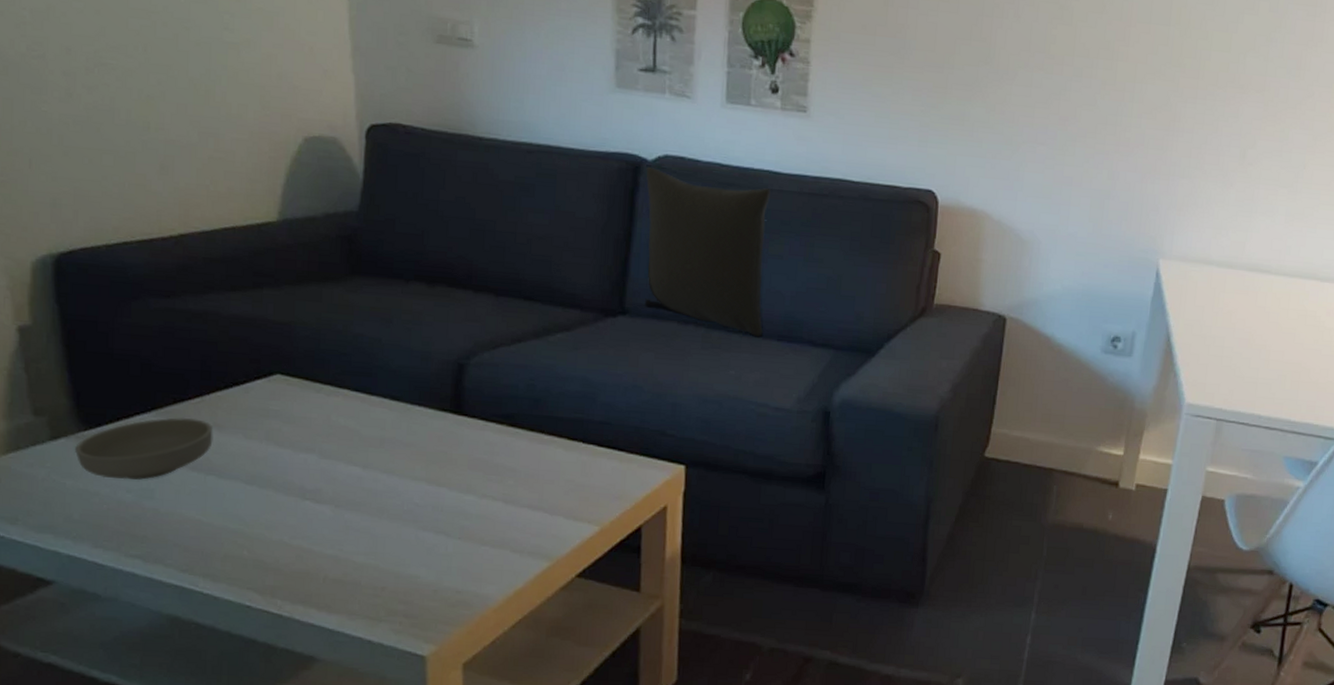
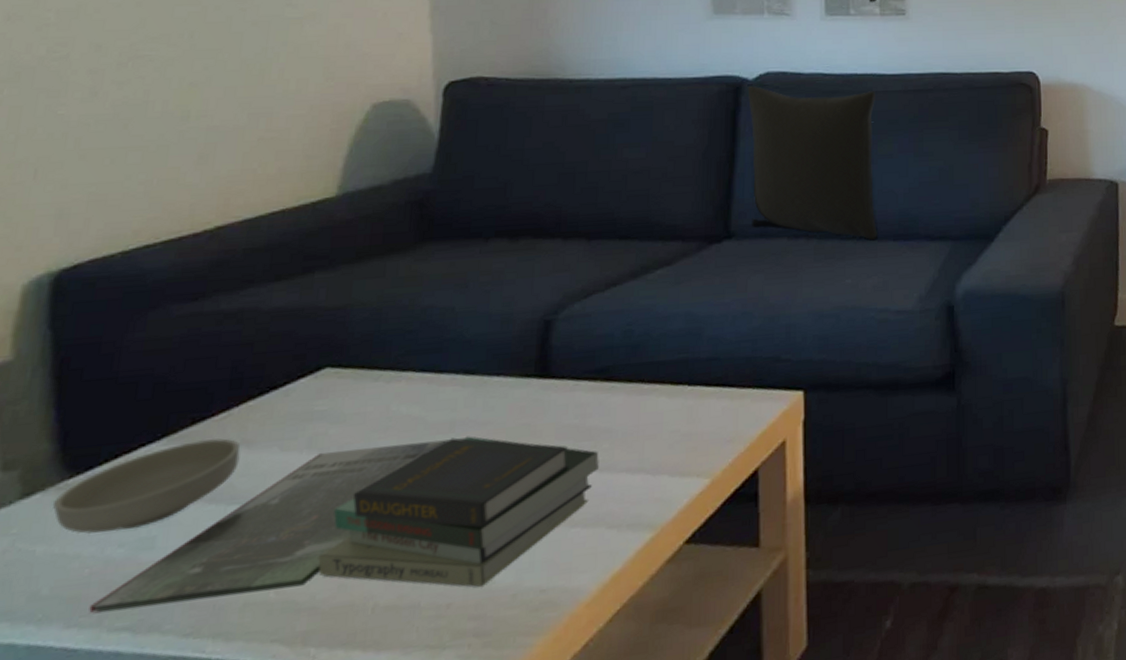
magazine: none [110,445,392,550] -> present [89,438,464,613]
books: none [279,452,505,578] -> present [318,436,599,587]

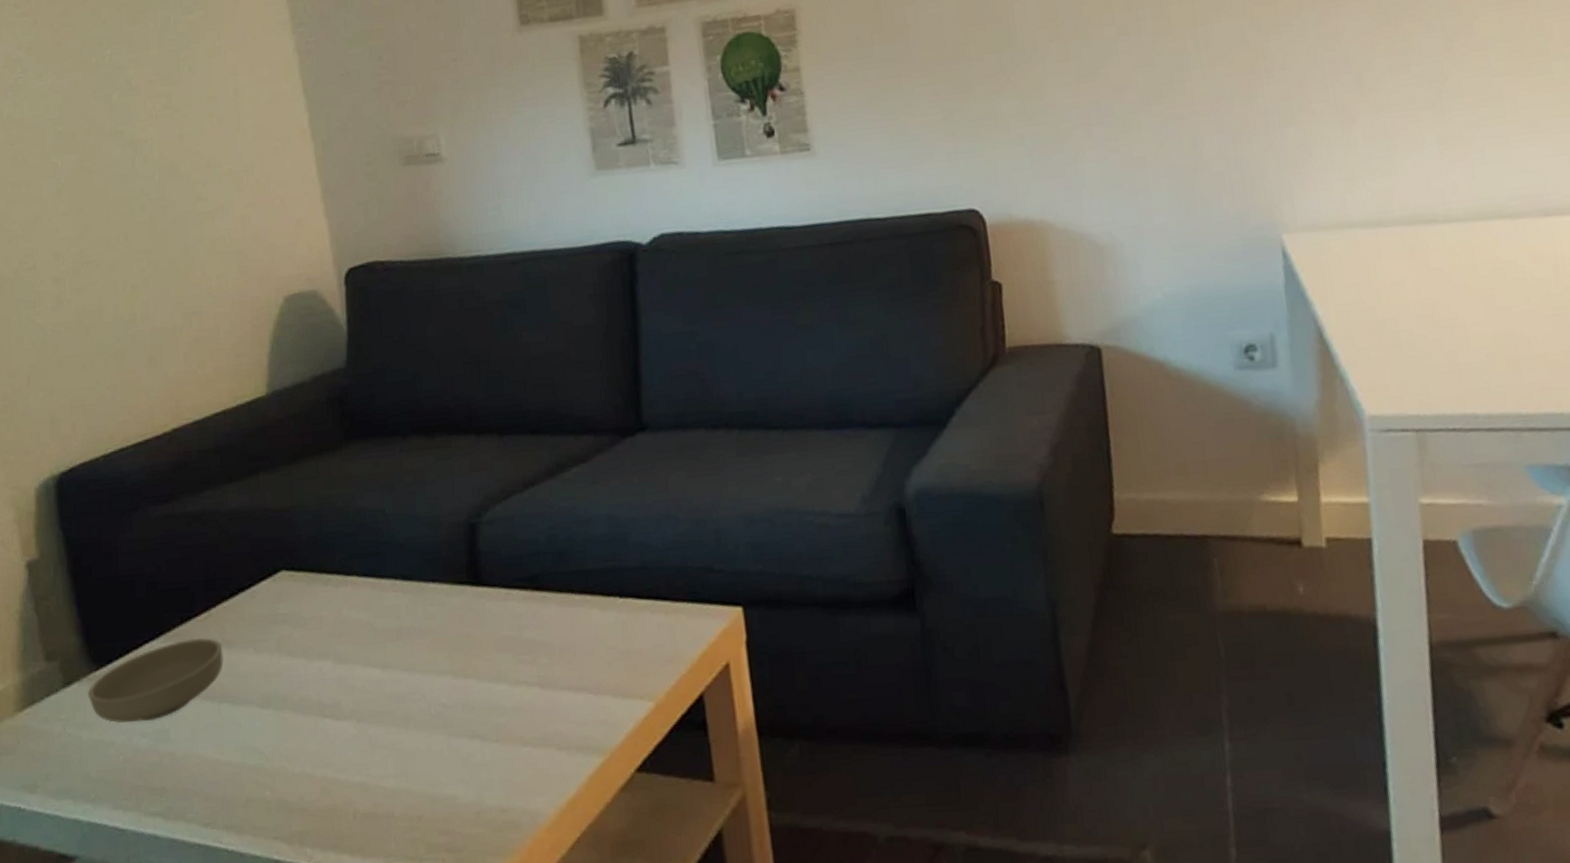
magazine: present [89,438,464,613] -> none [128,646,411,797]
books: present [318,436,599,587] -> none [301,644,541,801]
pillow: present [747,85,877,241] -> none [642,248,806,430]

